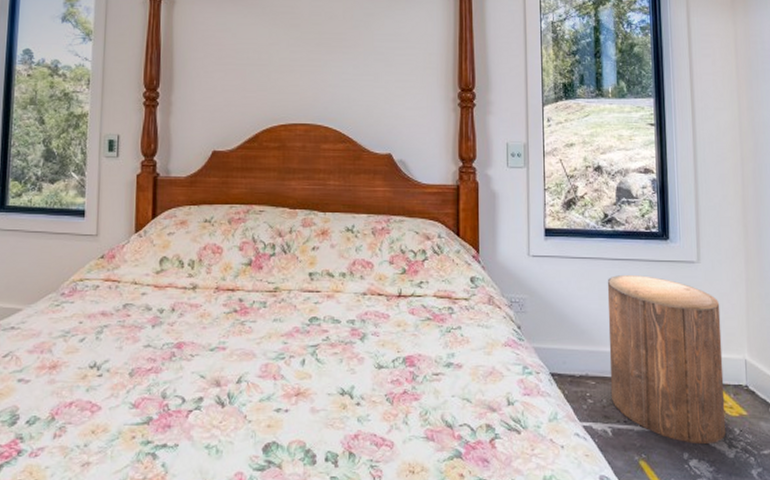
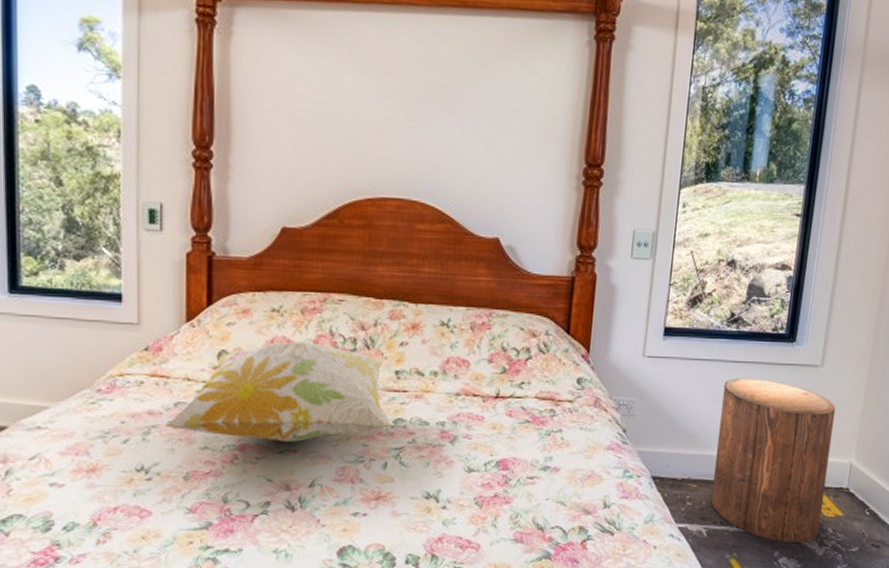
decorative pillow: none [115,248,307,340] -> present [165,341,391,442]

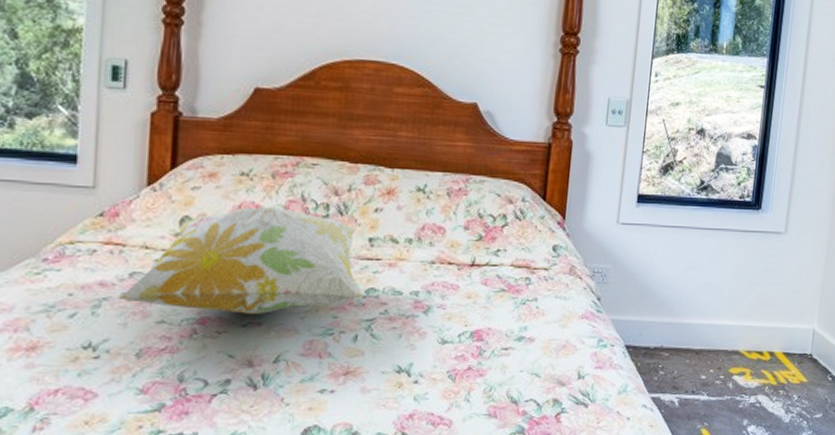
stool: present [710,377,836,544] -> none [682,244,799,411]

